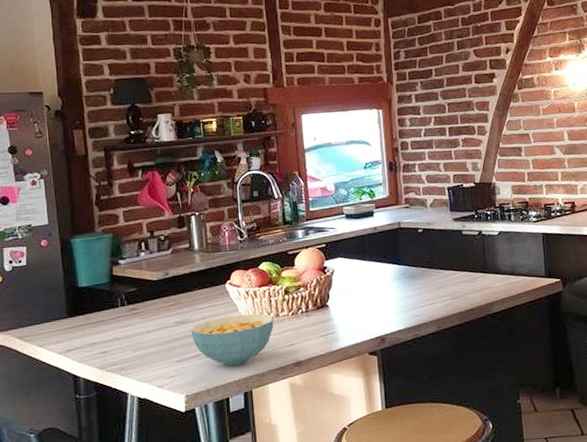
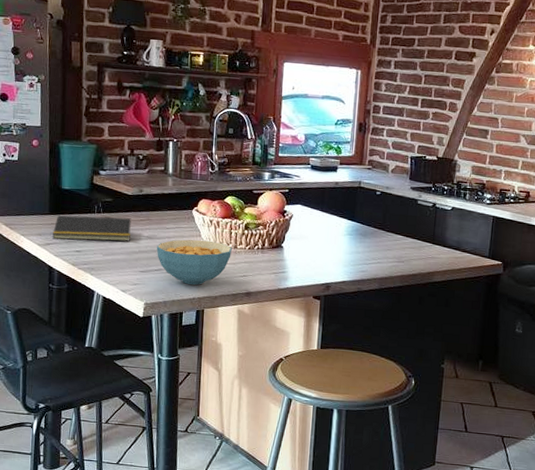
notepad: none [73,305,161,344] -> present [52,215,131,241]

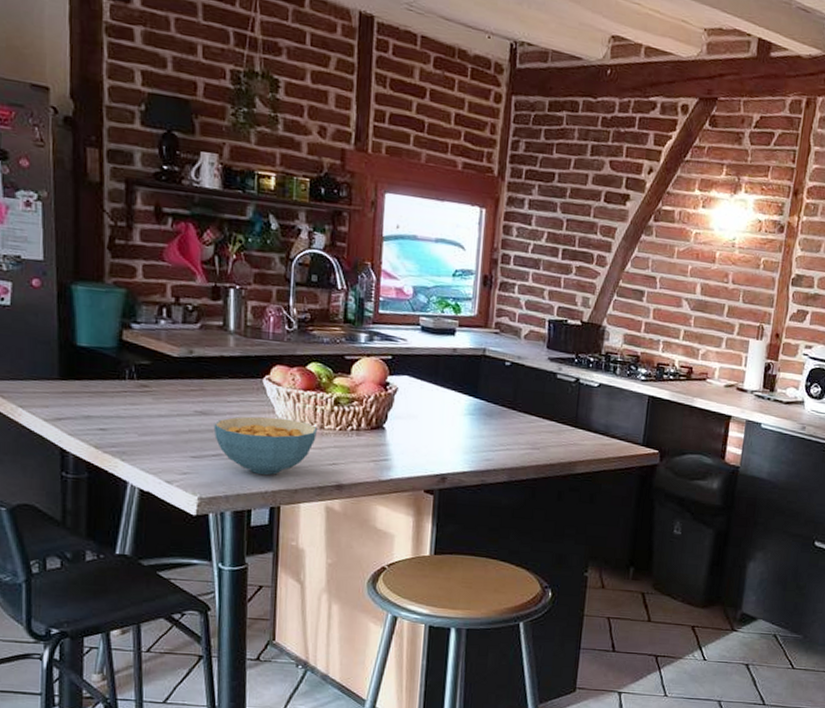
notepad: present [52,215,131,241] -> none [65,381,178,418]

